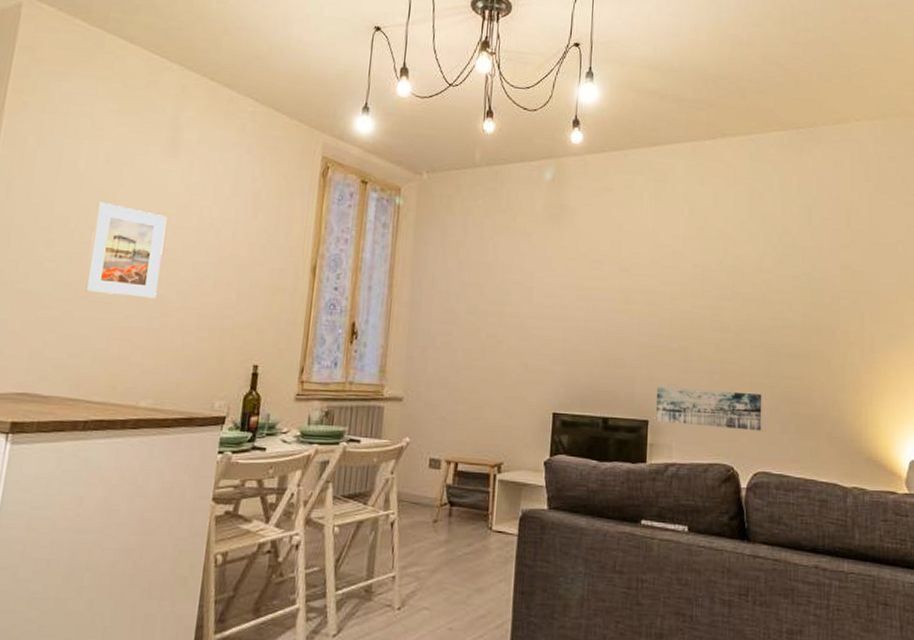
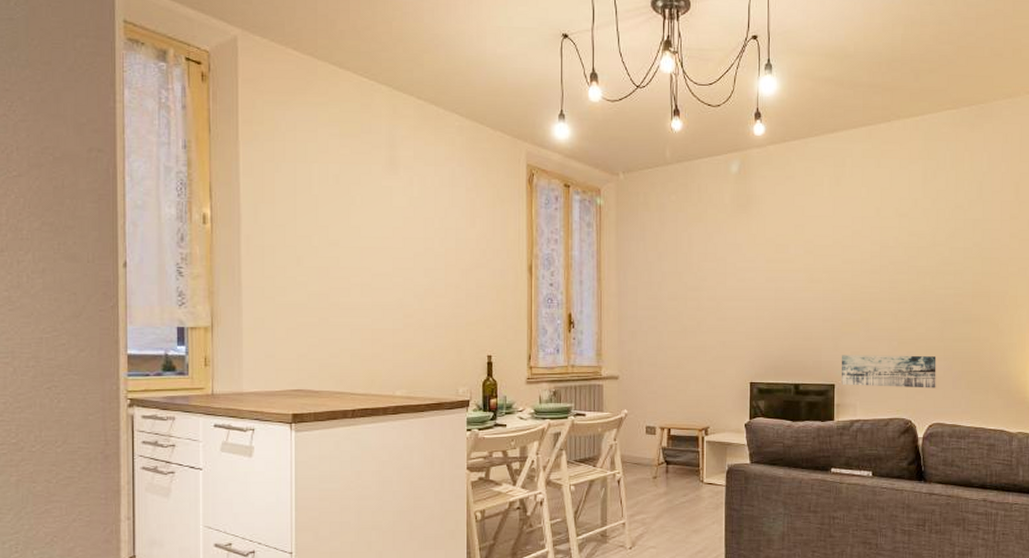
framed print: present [84,201,167,299] -> none [334,219,396,303]

